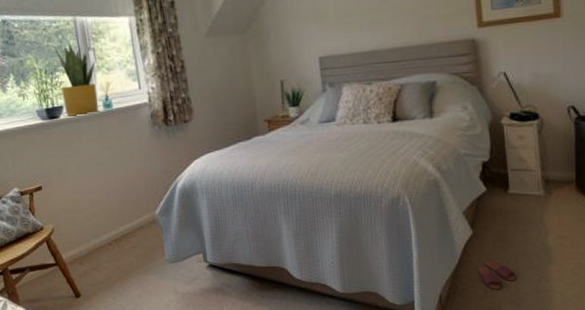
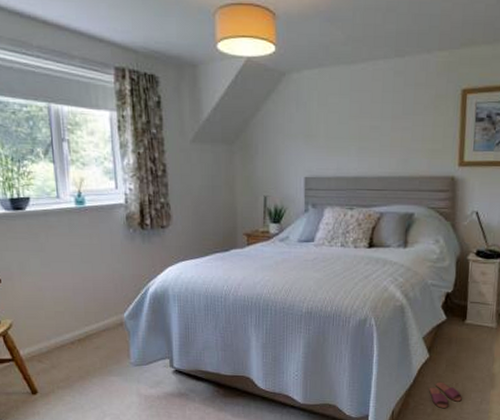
planter: present [53,43,99,117] -> none [23,131,70,210]

